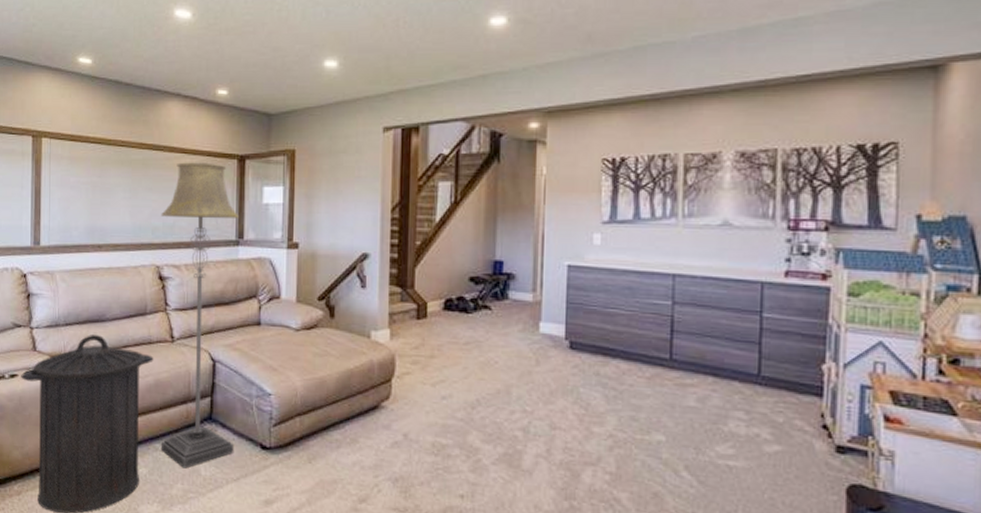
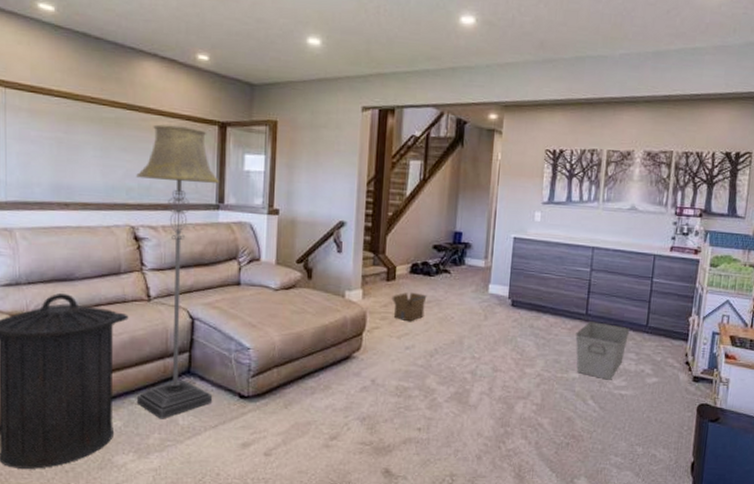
cardboard box: none [423,331,464,367] -> present [391,292,427,322]
storage bin: none [657,369,735,446] -> present [575,321,630,380]

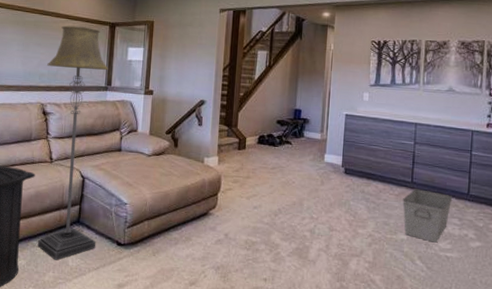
cardboard box: present [391,292,427,322] -> none [242,159,272,185]

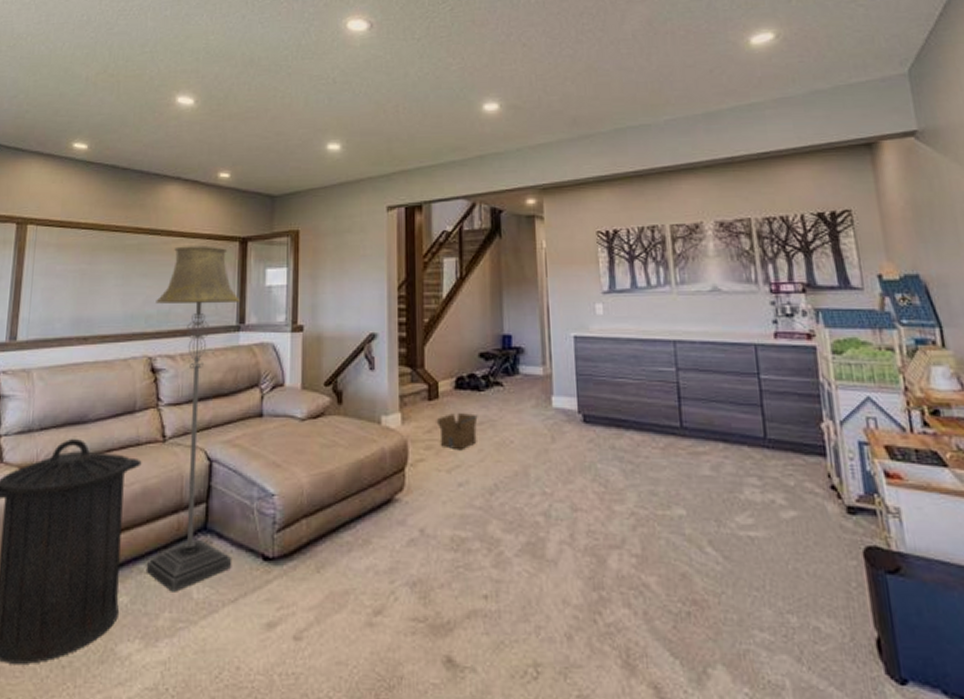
cardboard box: none [242,159,272,185] -> present [436,412,478,451]
storage bin: present [402,189,453,243] -> none [672,437,744,517]

